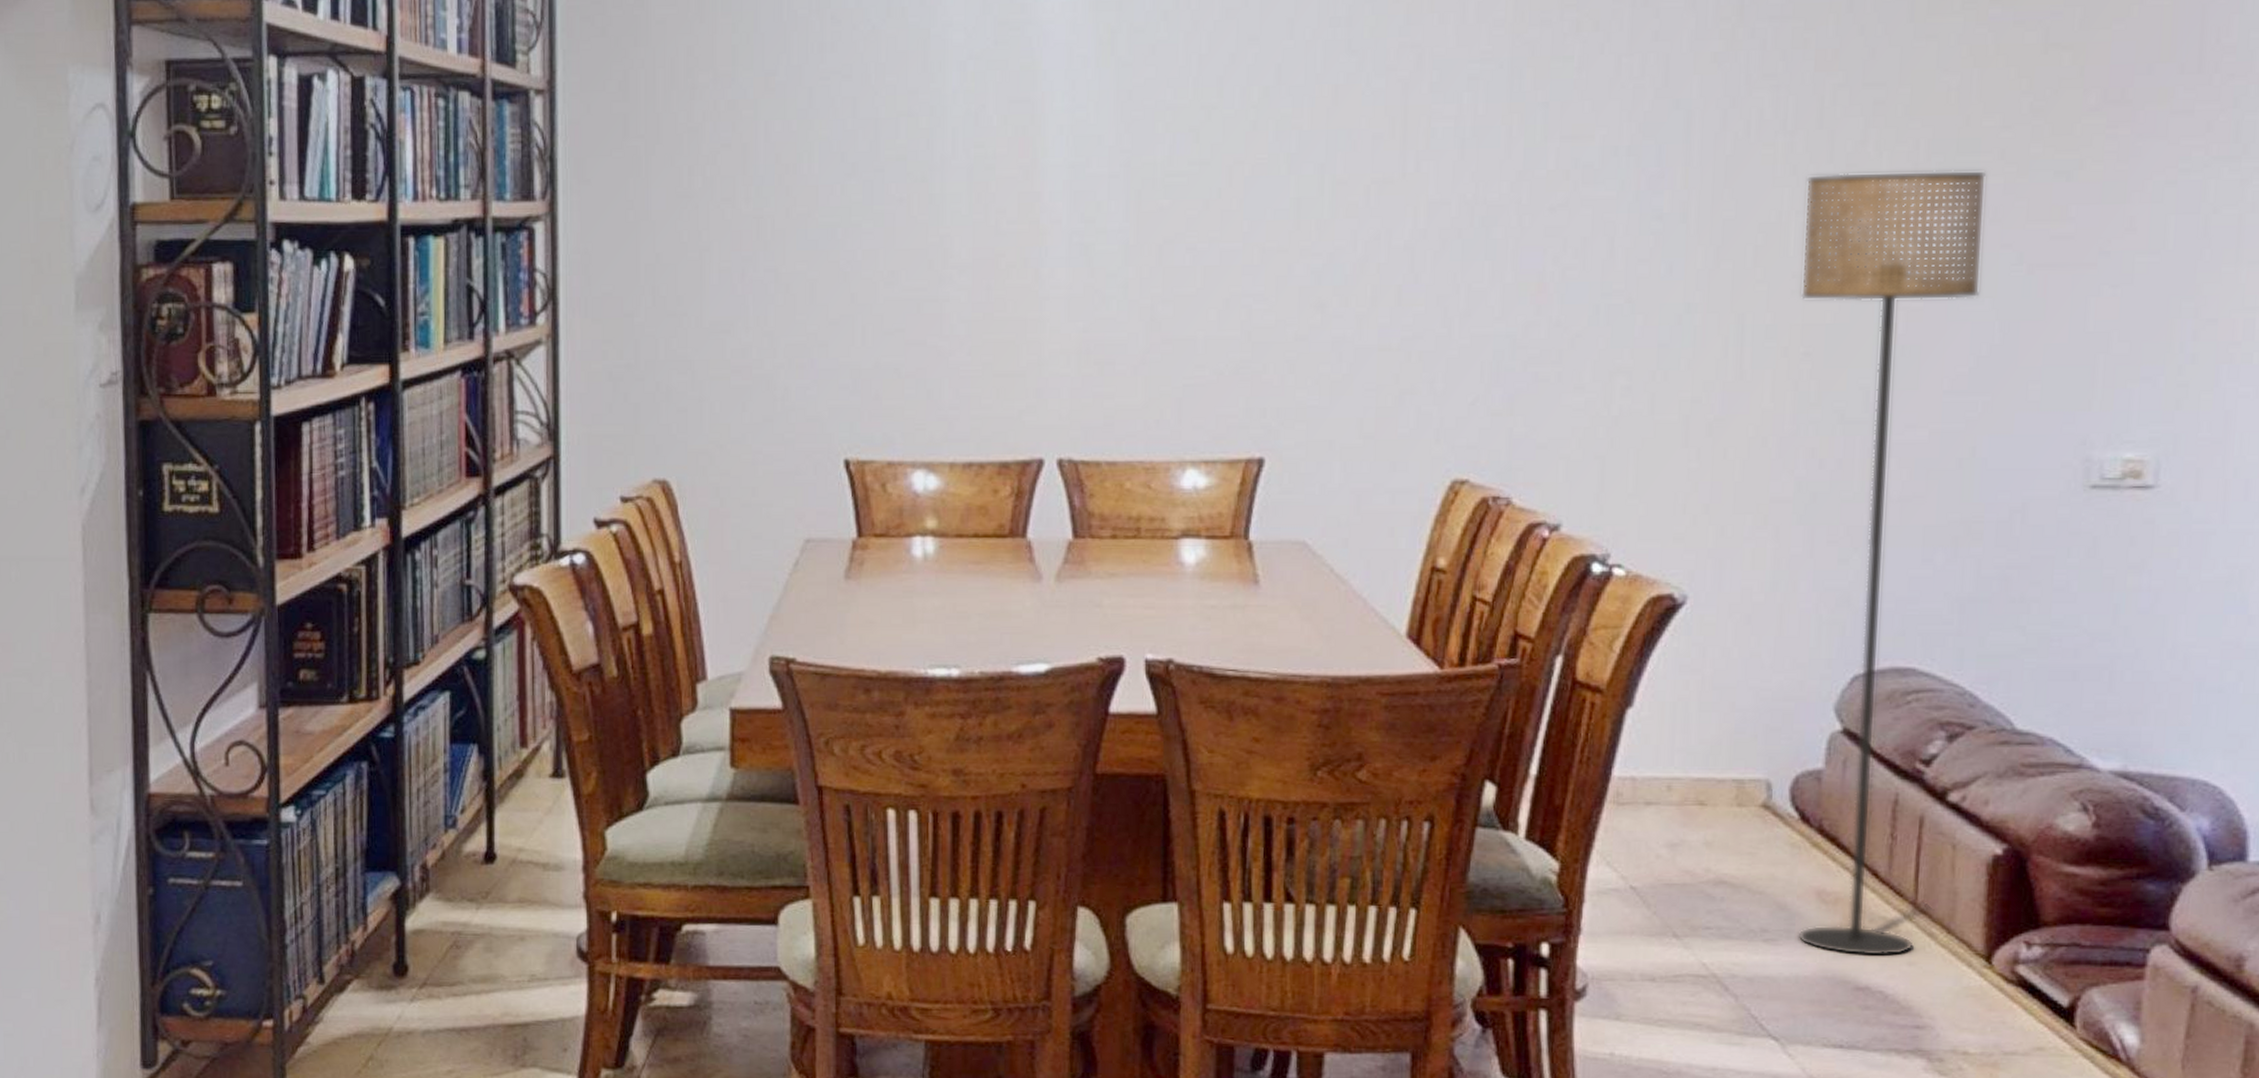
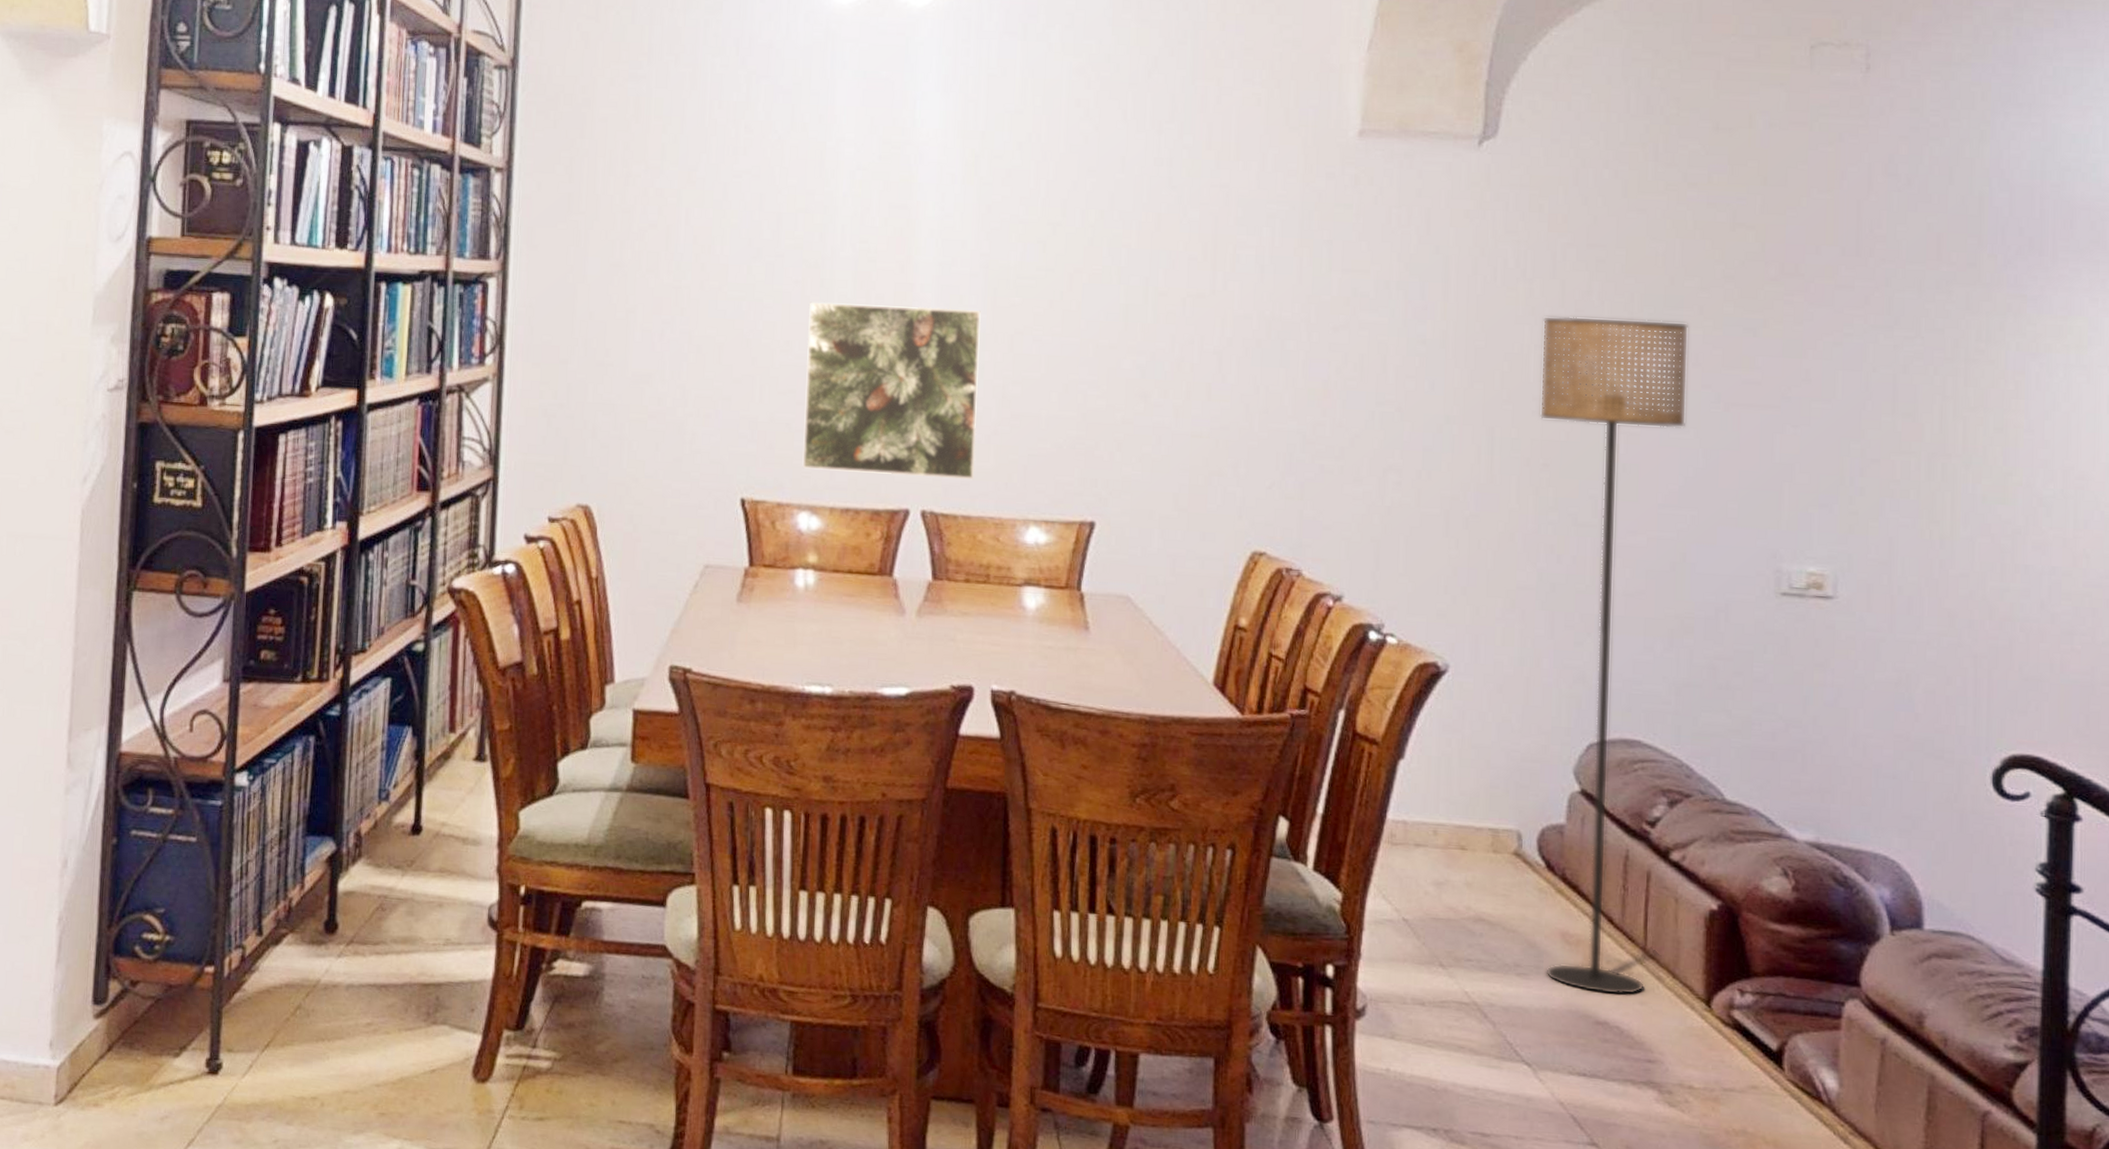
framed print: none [915,218,1123,421] -> present [802,302,981,479]

